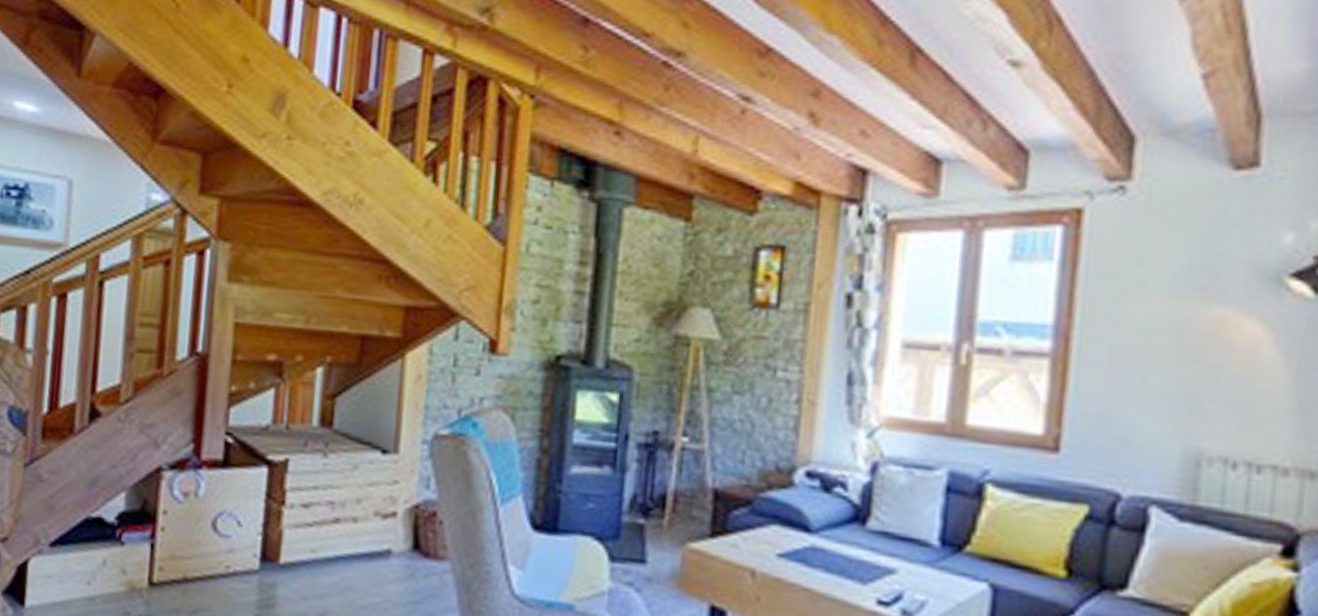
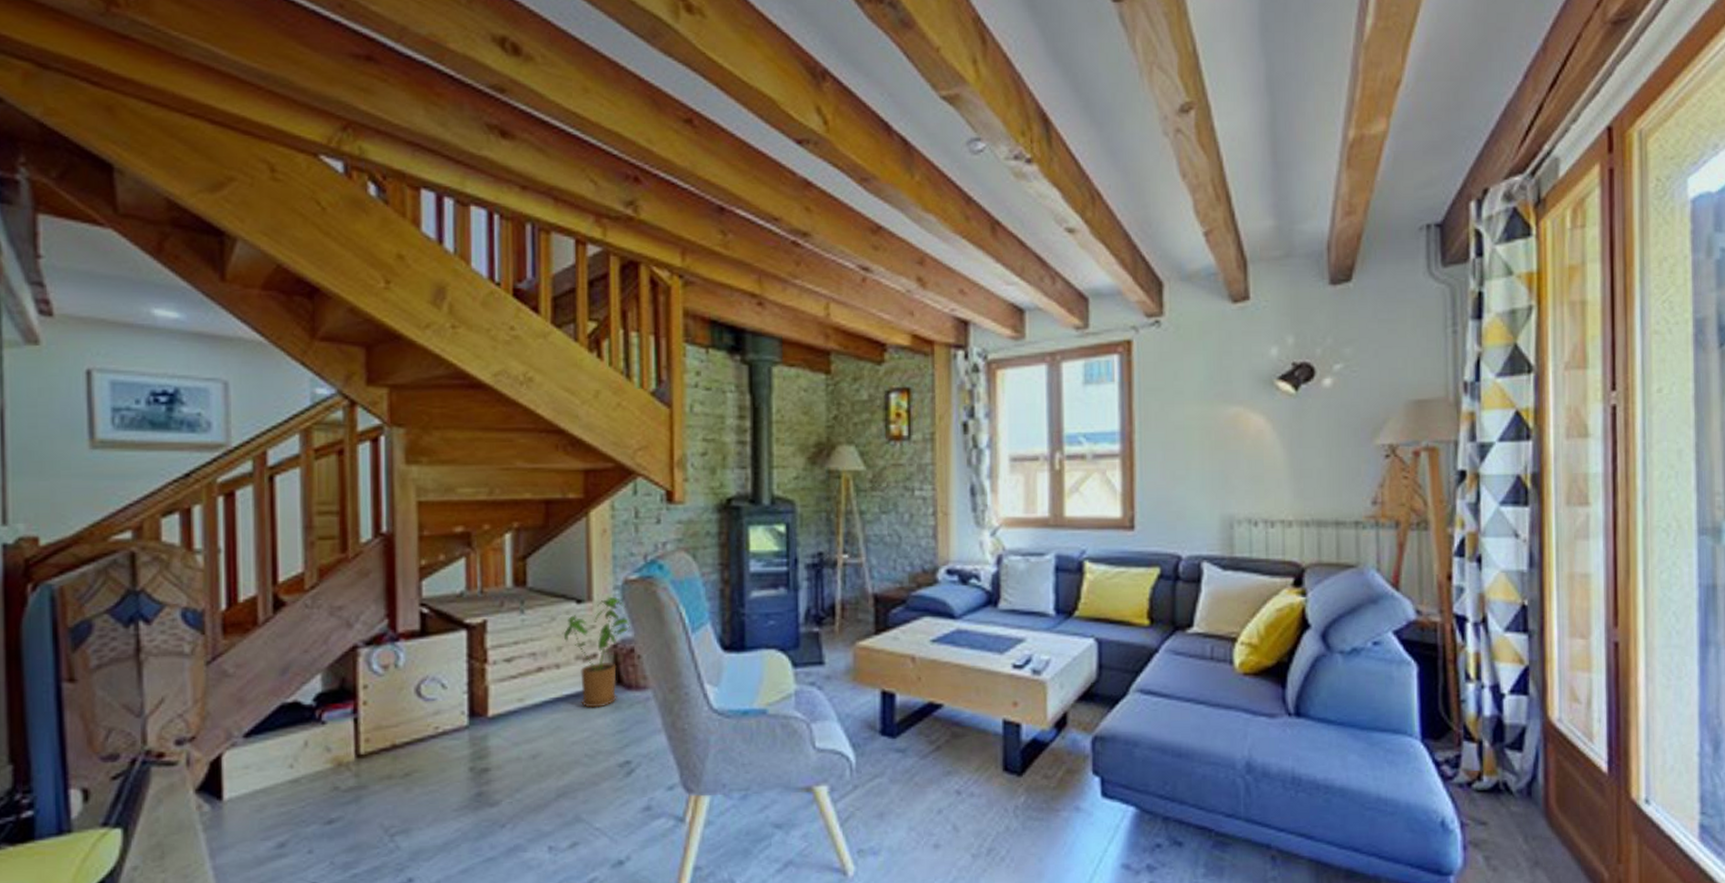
house plant: none [364,450,437,573] -> present [563,596,631,708]

